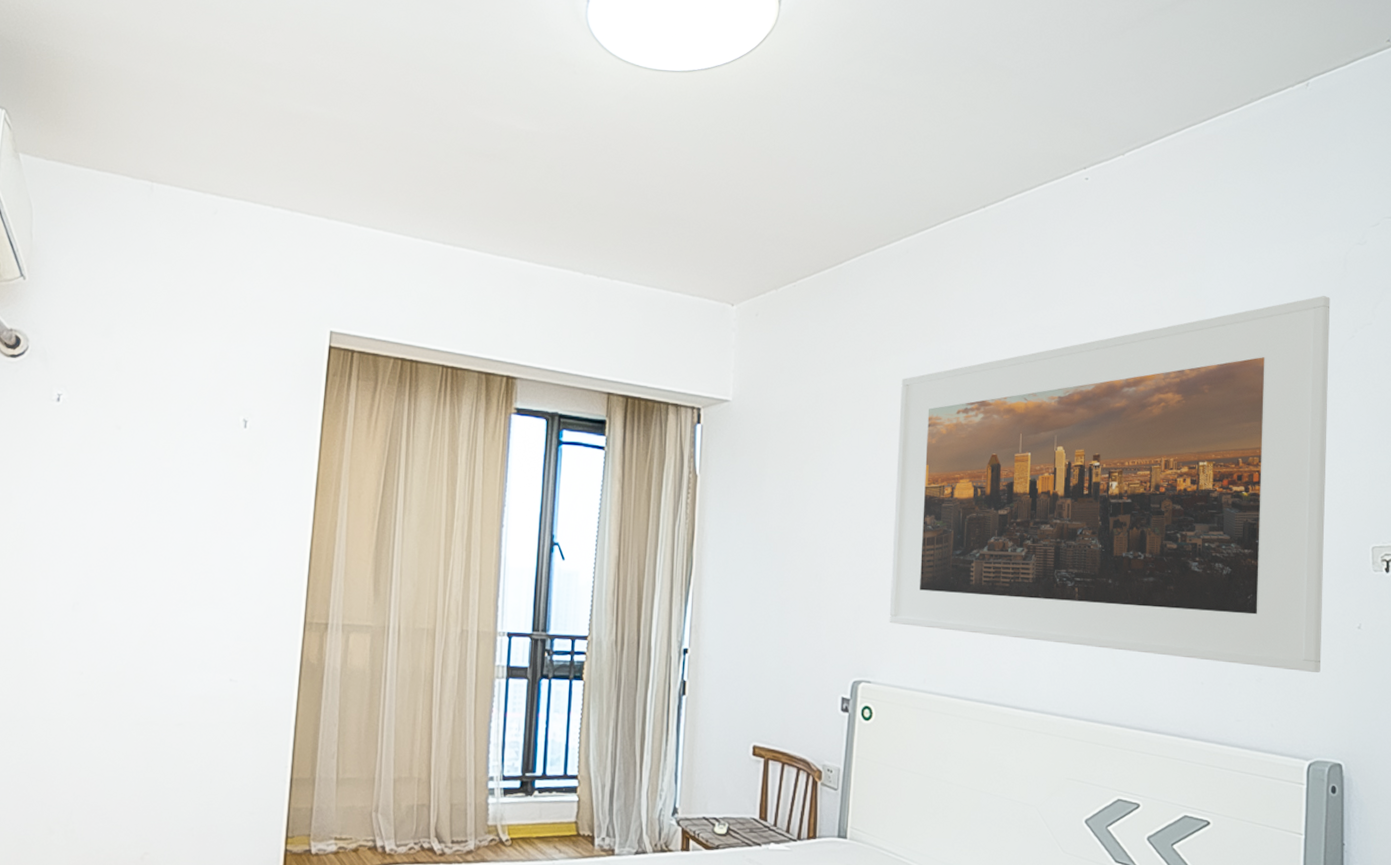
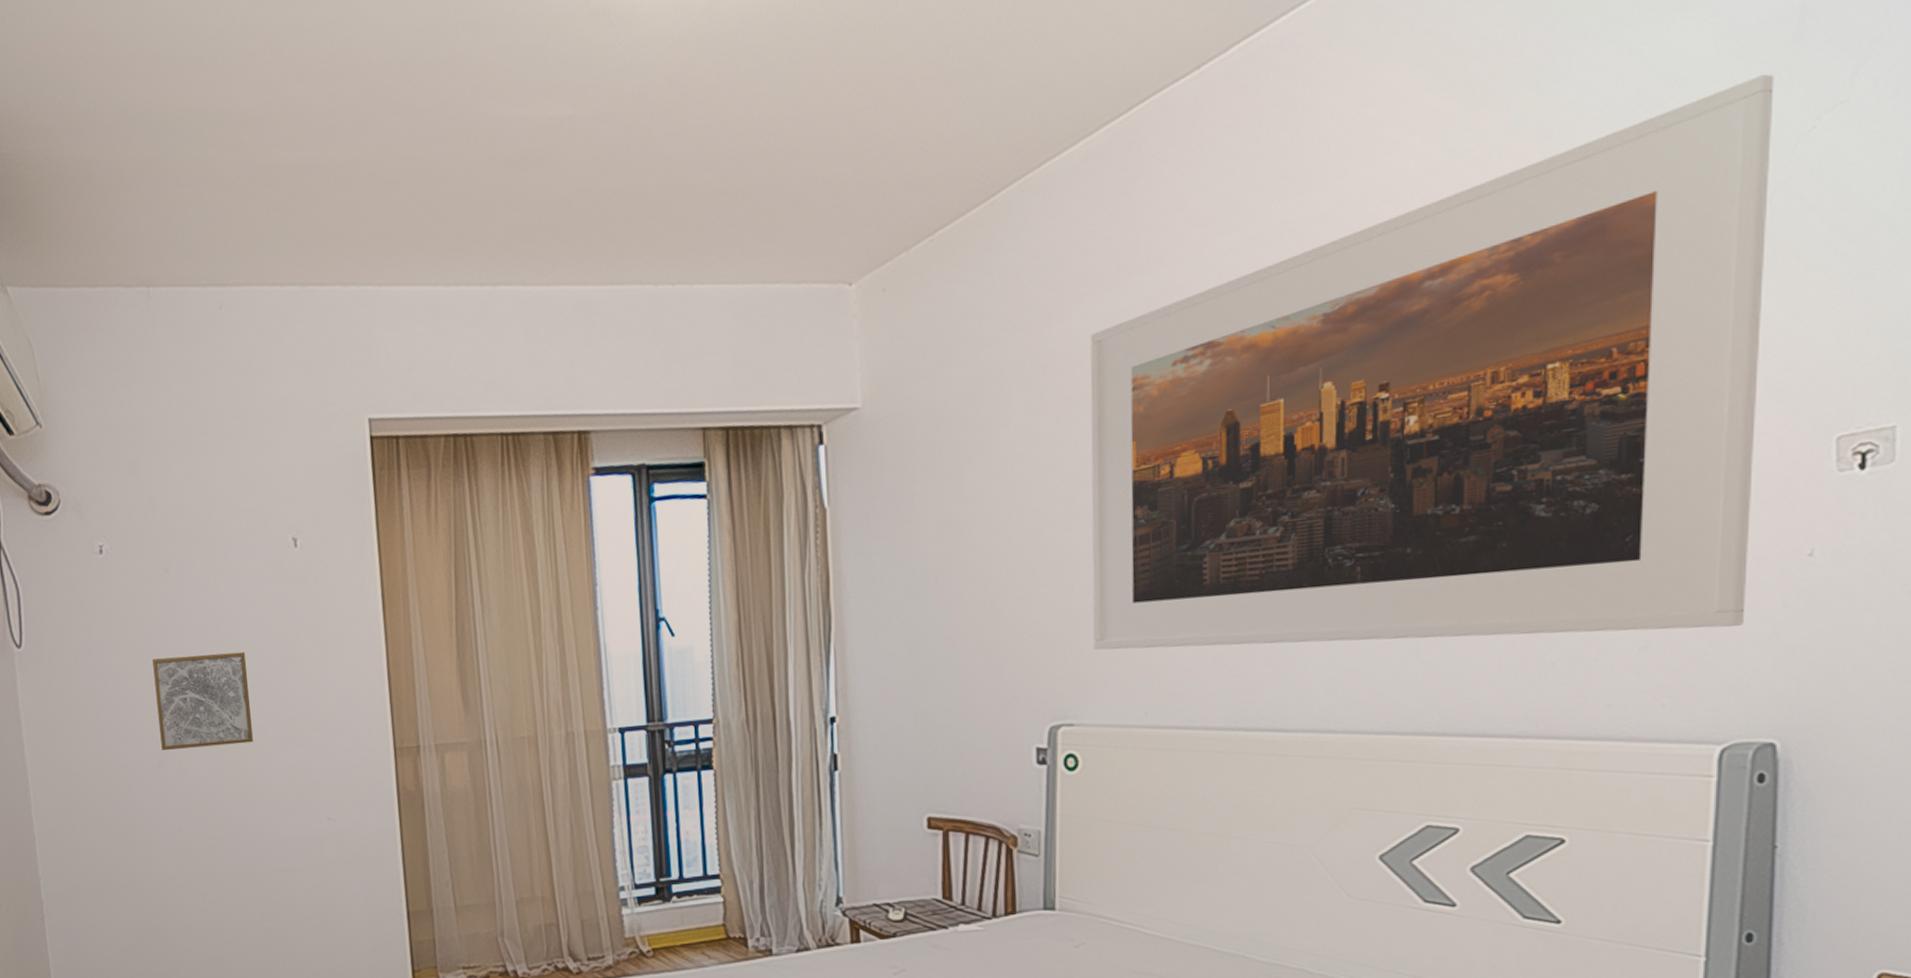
wall art: none [79,506,180,598] -> present [152,651,253,750]

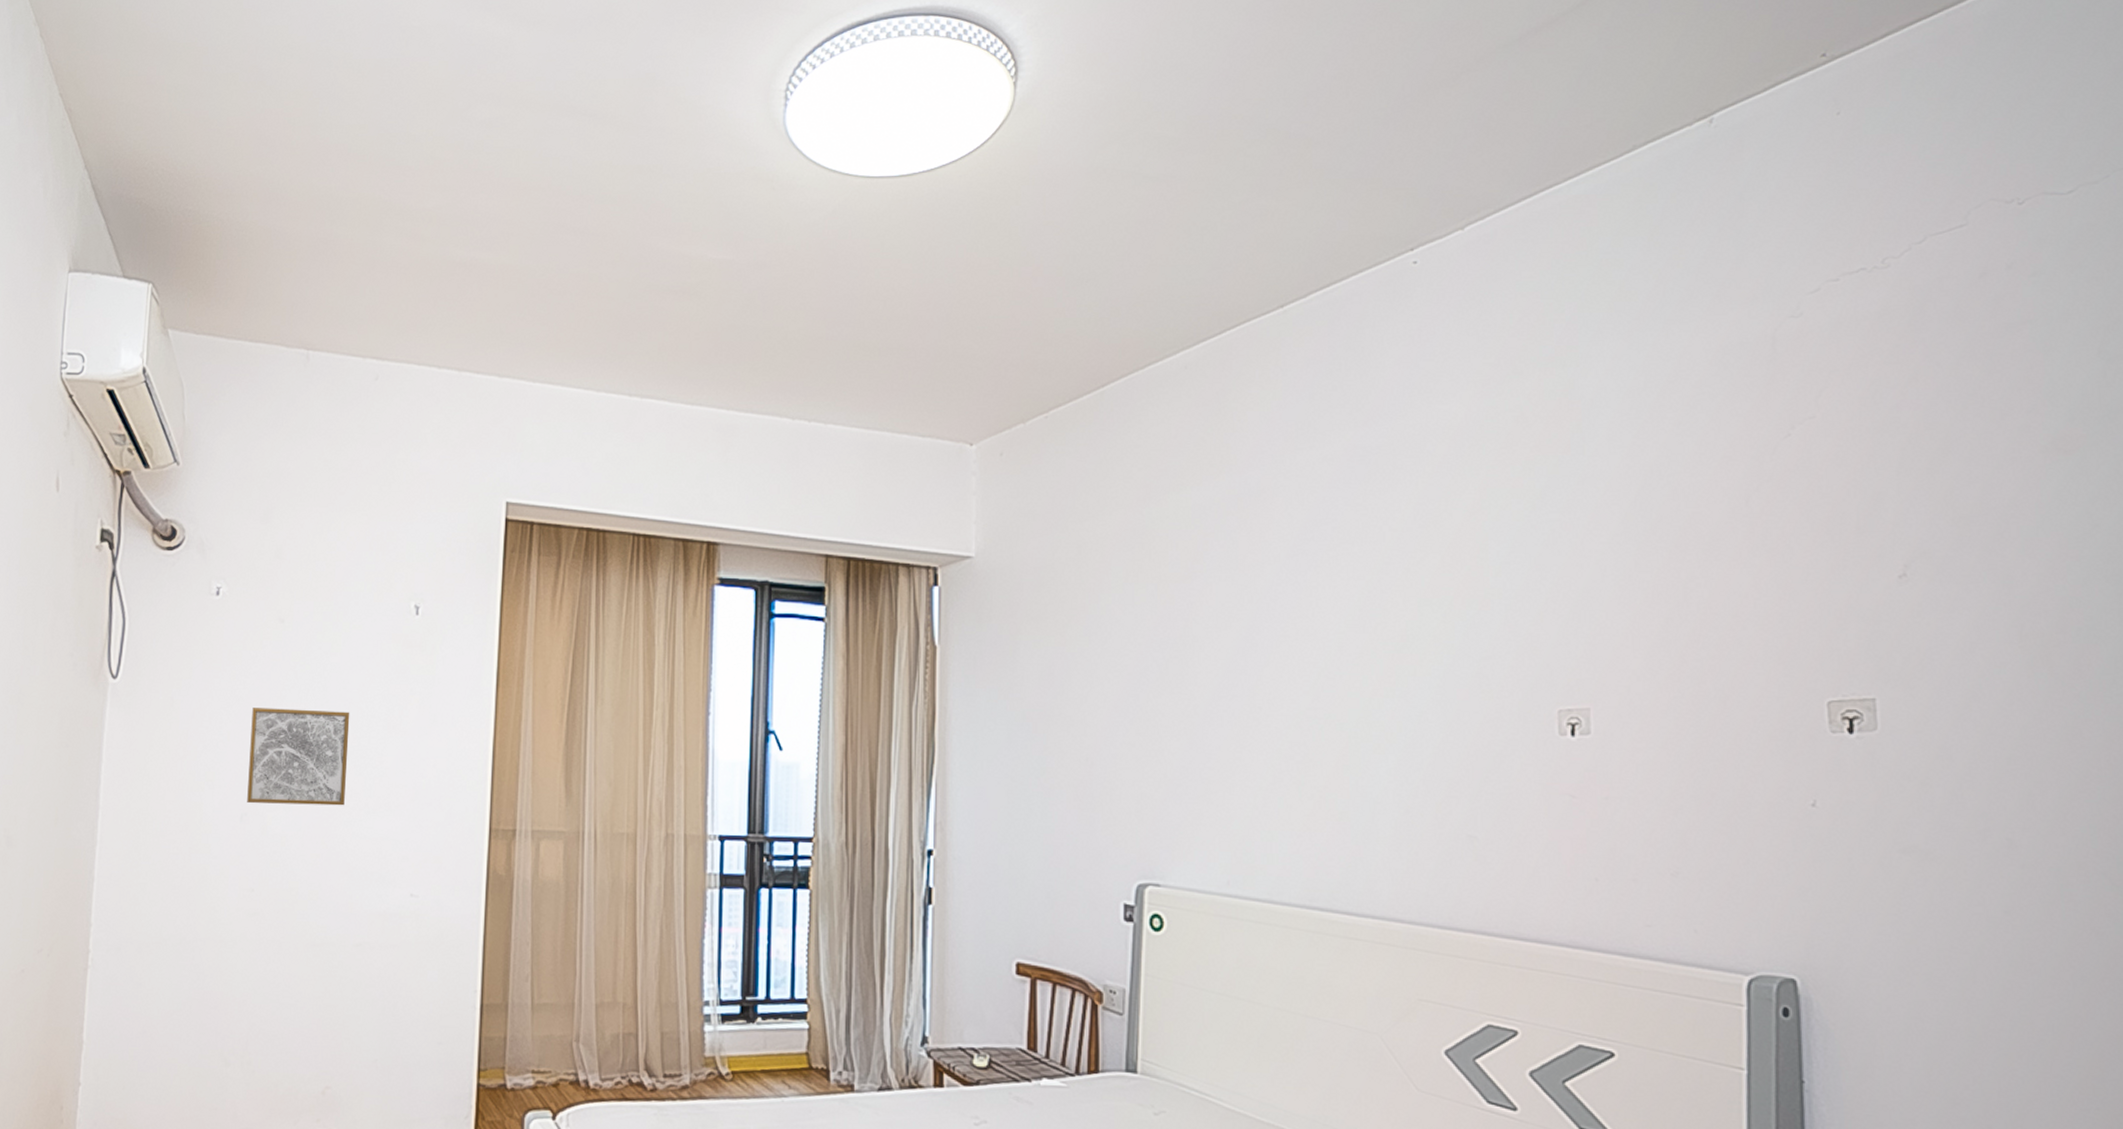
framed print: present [1090,74,1774,650] -> none [1180,386,1762,863]

